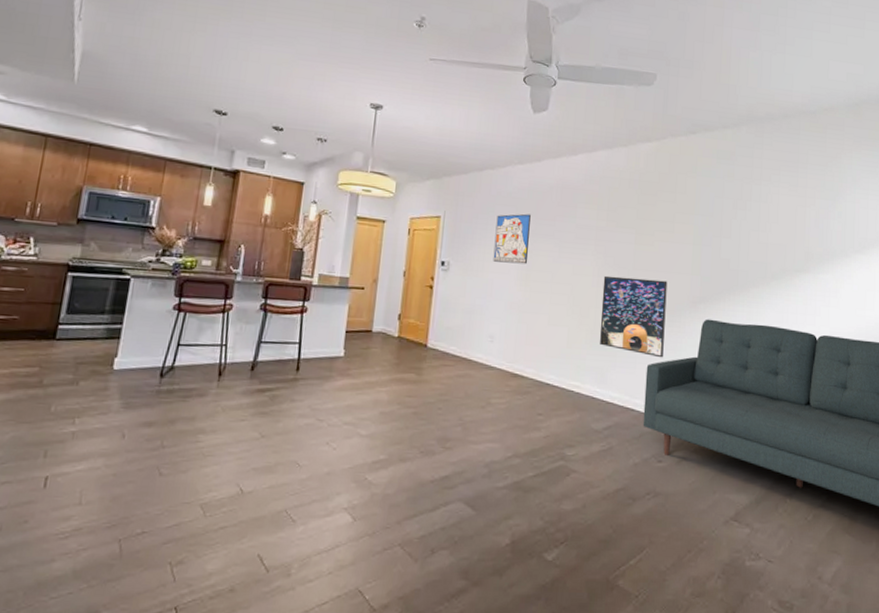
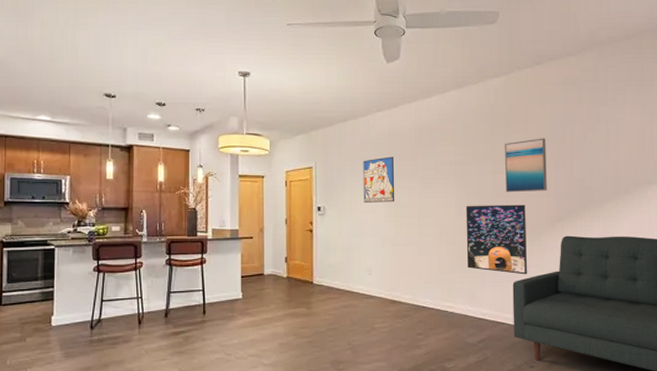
wall art: none [648,211,695,269] -> present [505,138,547,193]

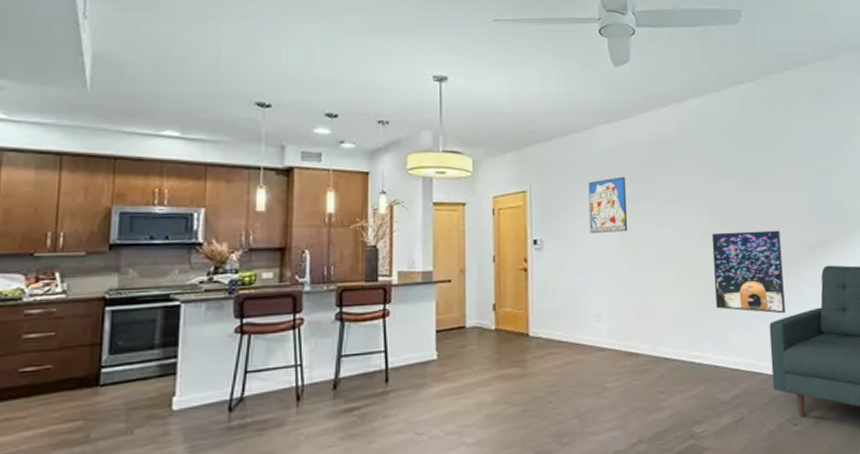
wall art: present [505,138,547,193] -> none [754,153,803,217]

